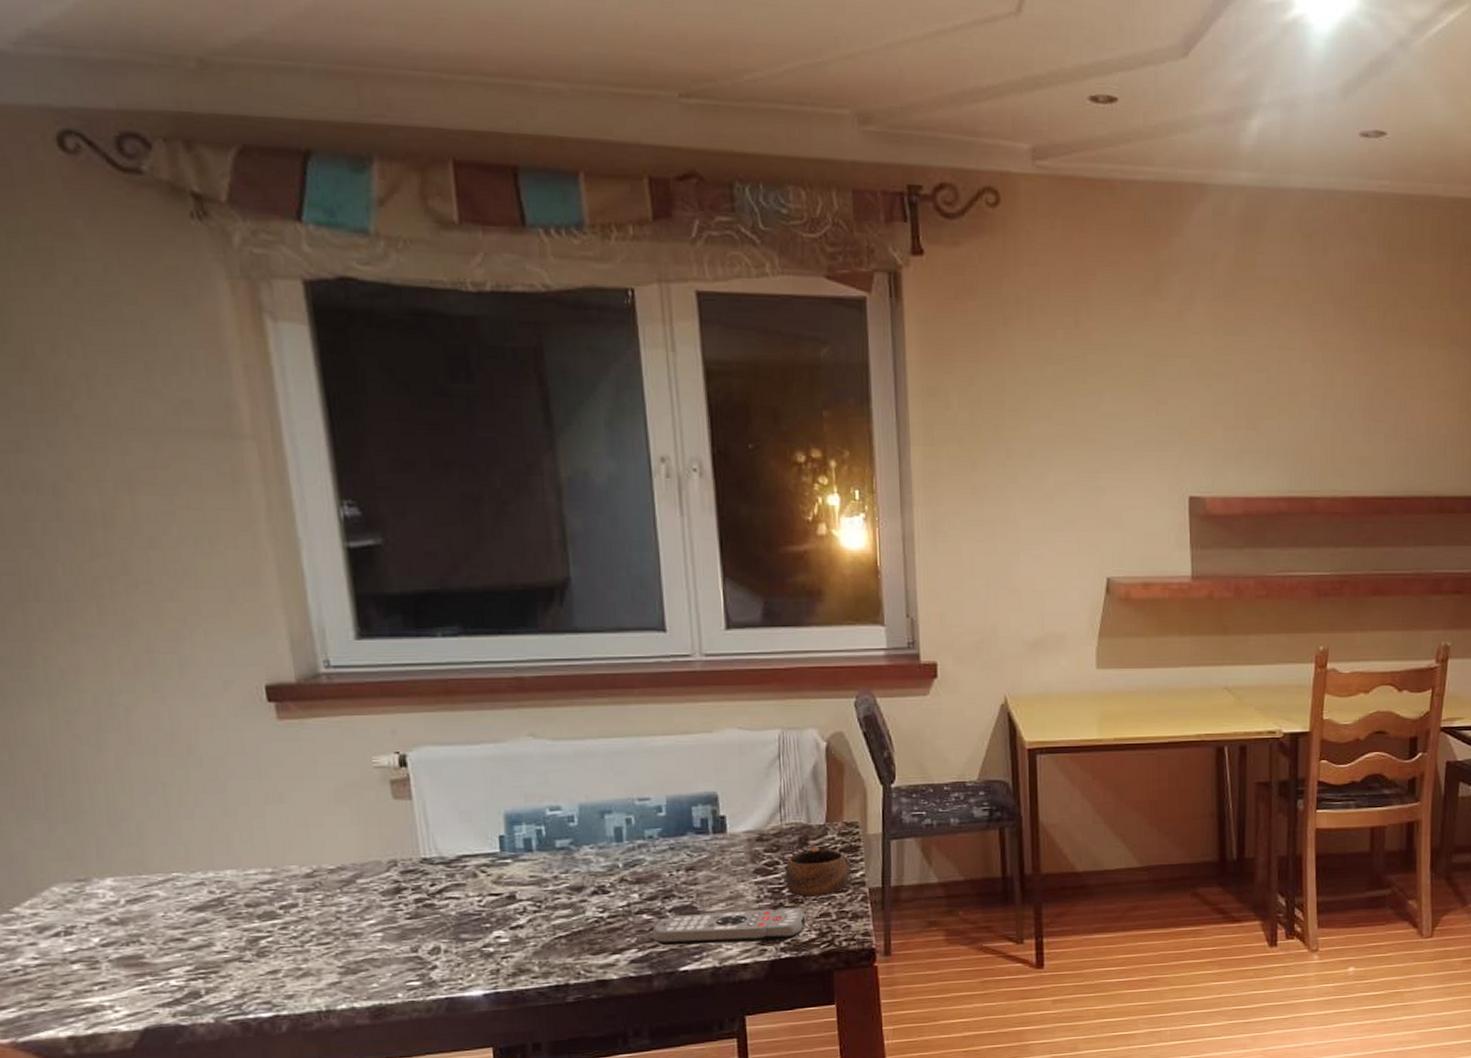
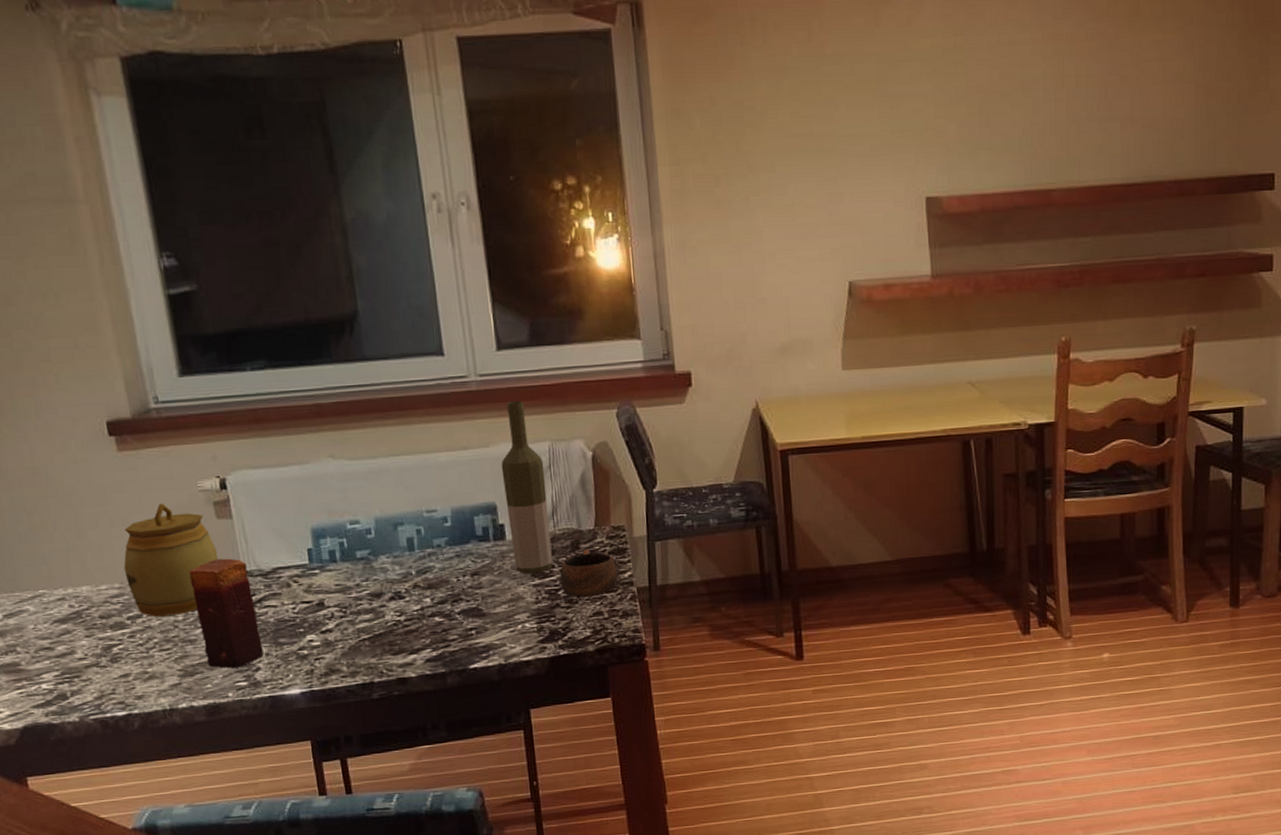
jar: none [278,780,392,907] -> present [123,503,218,617]
candle: none [357,843,442,966] -> present [189,558,264,668]
remote control: present [652,907,806,946] -> none [444,607,581,646]
bottle: none [724,685,778,871] -> present [501,401,553,575]

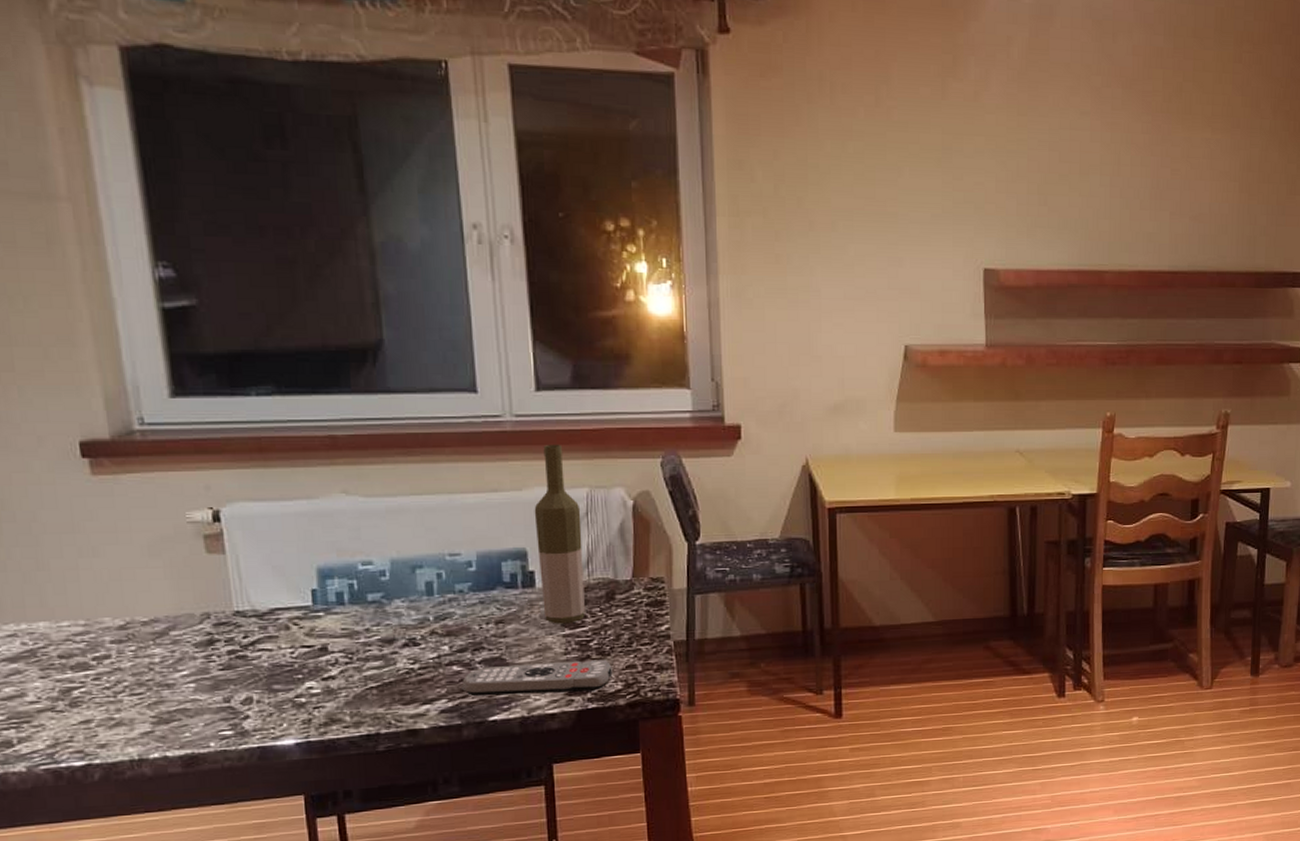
jar: present [123,503,218,617] -> none [91,534,205,659]
candle: present [189,558,264,668] -> none [170,596,254,716]
remote control: none [444,607,581,646] -> present [462,659,613,697]
cup: present [559,549,619,598] -> none [592,600,655,650]

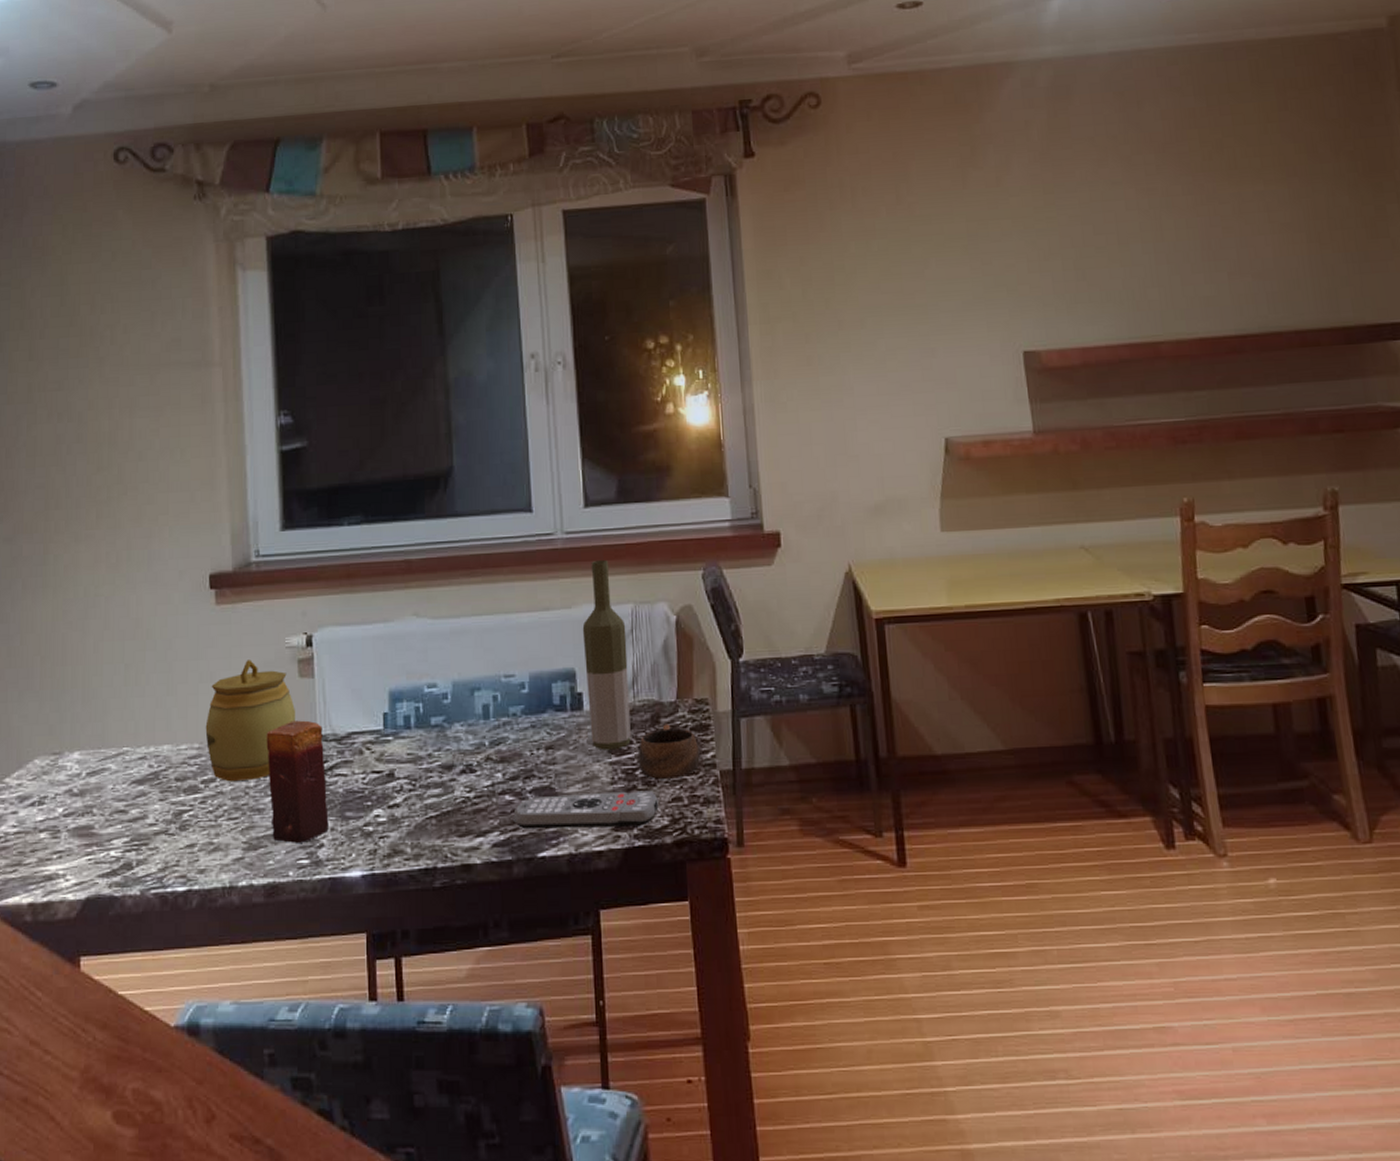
jar: none [91,534,205,659] -> present [205,660,295,782]
candle: none [170,596,254,716] -> present [266,720,329,843]
cup: none [592,600,655,650] -> present [637,724,700,779]

